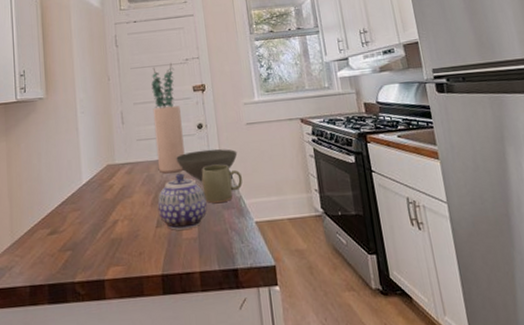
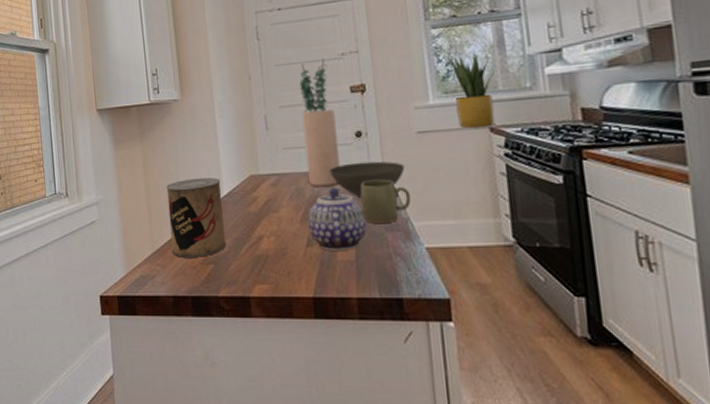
tin can: none [28,168,84,247] -> present [166,178,227,258]
planter: none [269,59,304,121] -> present [449,51,495,129]

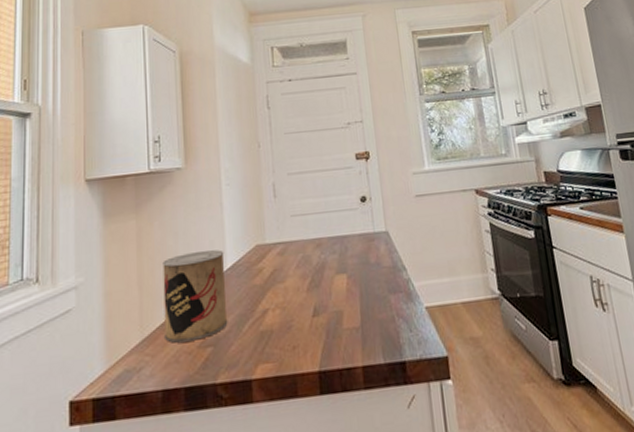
vase: present [299,58,340,189] -> none [308,127,346,255]
teapot: present [307,187,367,251] -> none [314,252,372,319]
bowl: present [329,161,405,198] -> none [336,224,406,262]
mug: present [360,179,411,224] -> none [364,242,411,288]
planter: present [449,51,495,129] -> none [441,123,479,192]

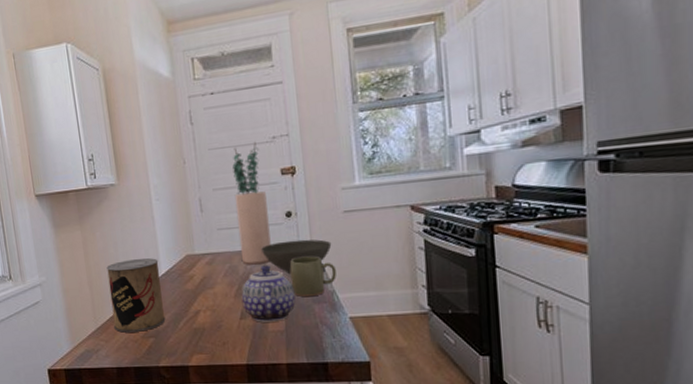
vase: none [308,127,346,255] -> present [232,141,271,266]
teapot: none [314,252,372,319] -> present [241,264,296,322]
bowl: none [336,224,406,262] -> present [261,239,332,273]
mug: none [364,242,411,288] -> present [289,256,336,297]

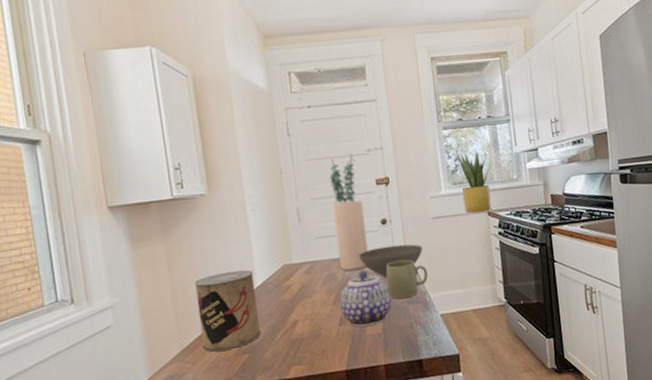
planter: none [375,133,417,208] -> present [457,149,492,214]

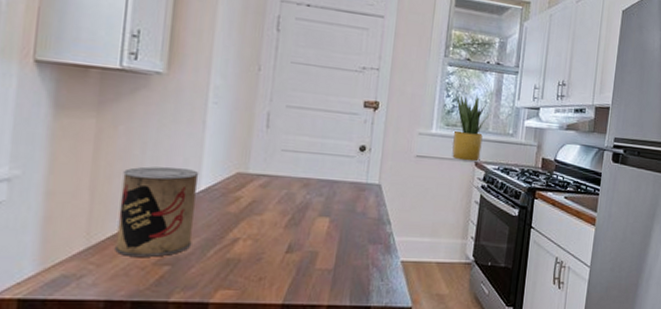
vase: present [330,153,368,272] -> none [301,67,347,197]
teapot: present [339,269,392,327] -> none [291,196,353,259]
bowl: present [359,244,423,277] -> none [326,175,399,209]
mug: present [385,259,428,299] -> none [350,193,398,237]

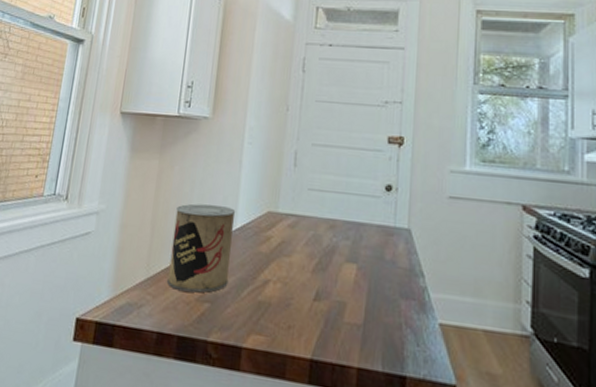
planter: present [452,94,489,162] -> none [492,124,535,205]

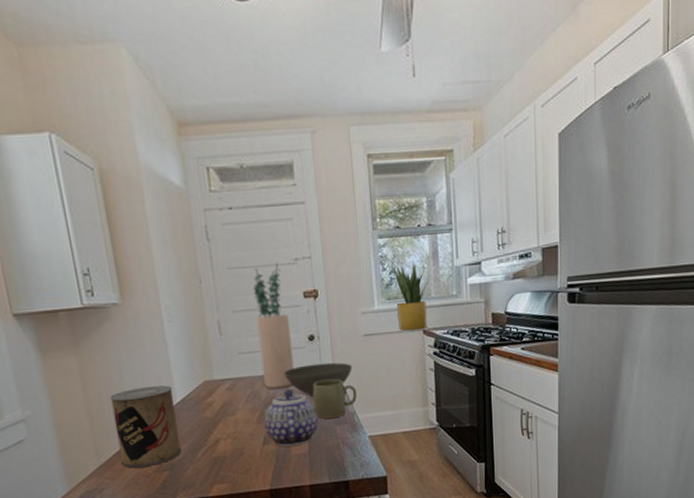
teapot: none [319,239,382,313] -> present [263,388,319,447]
vase: none [328,102,369,240] -> present [253,262,294,390]
bowl: none [352,217,431,256] -> present [284,362,353,397]
mug: none [379,238,431,290] -> present [312,378,357,420]
planter: none [492,124,535,205] -> present [393,261,429,332]

